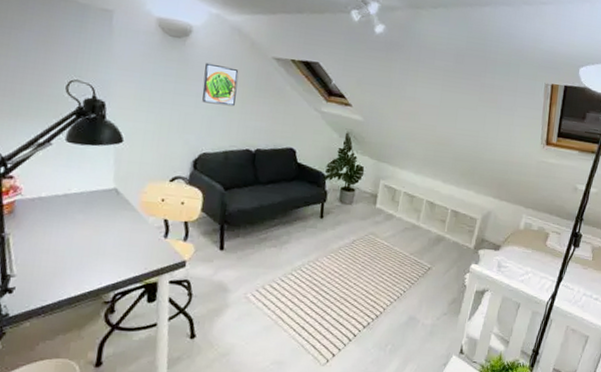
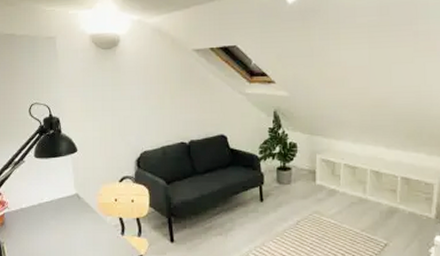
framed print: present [202,62,239,107] -> none [135,66,165,104]

